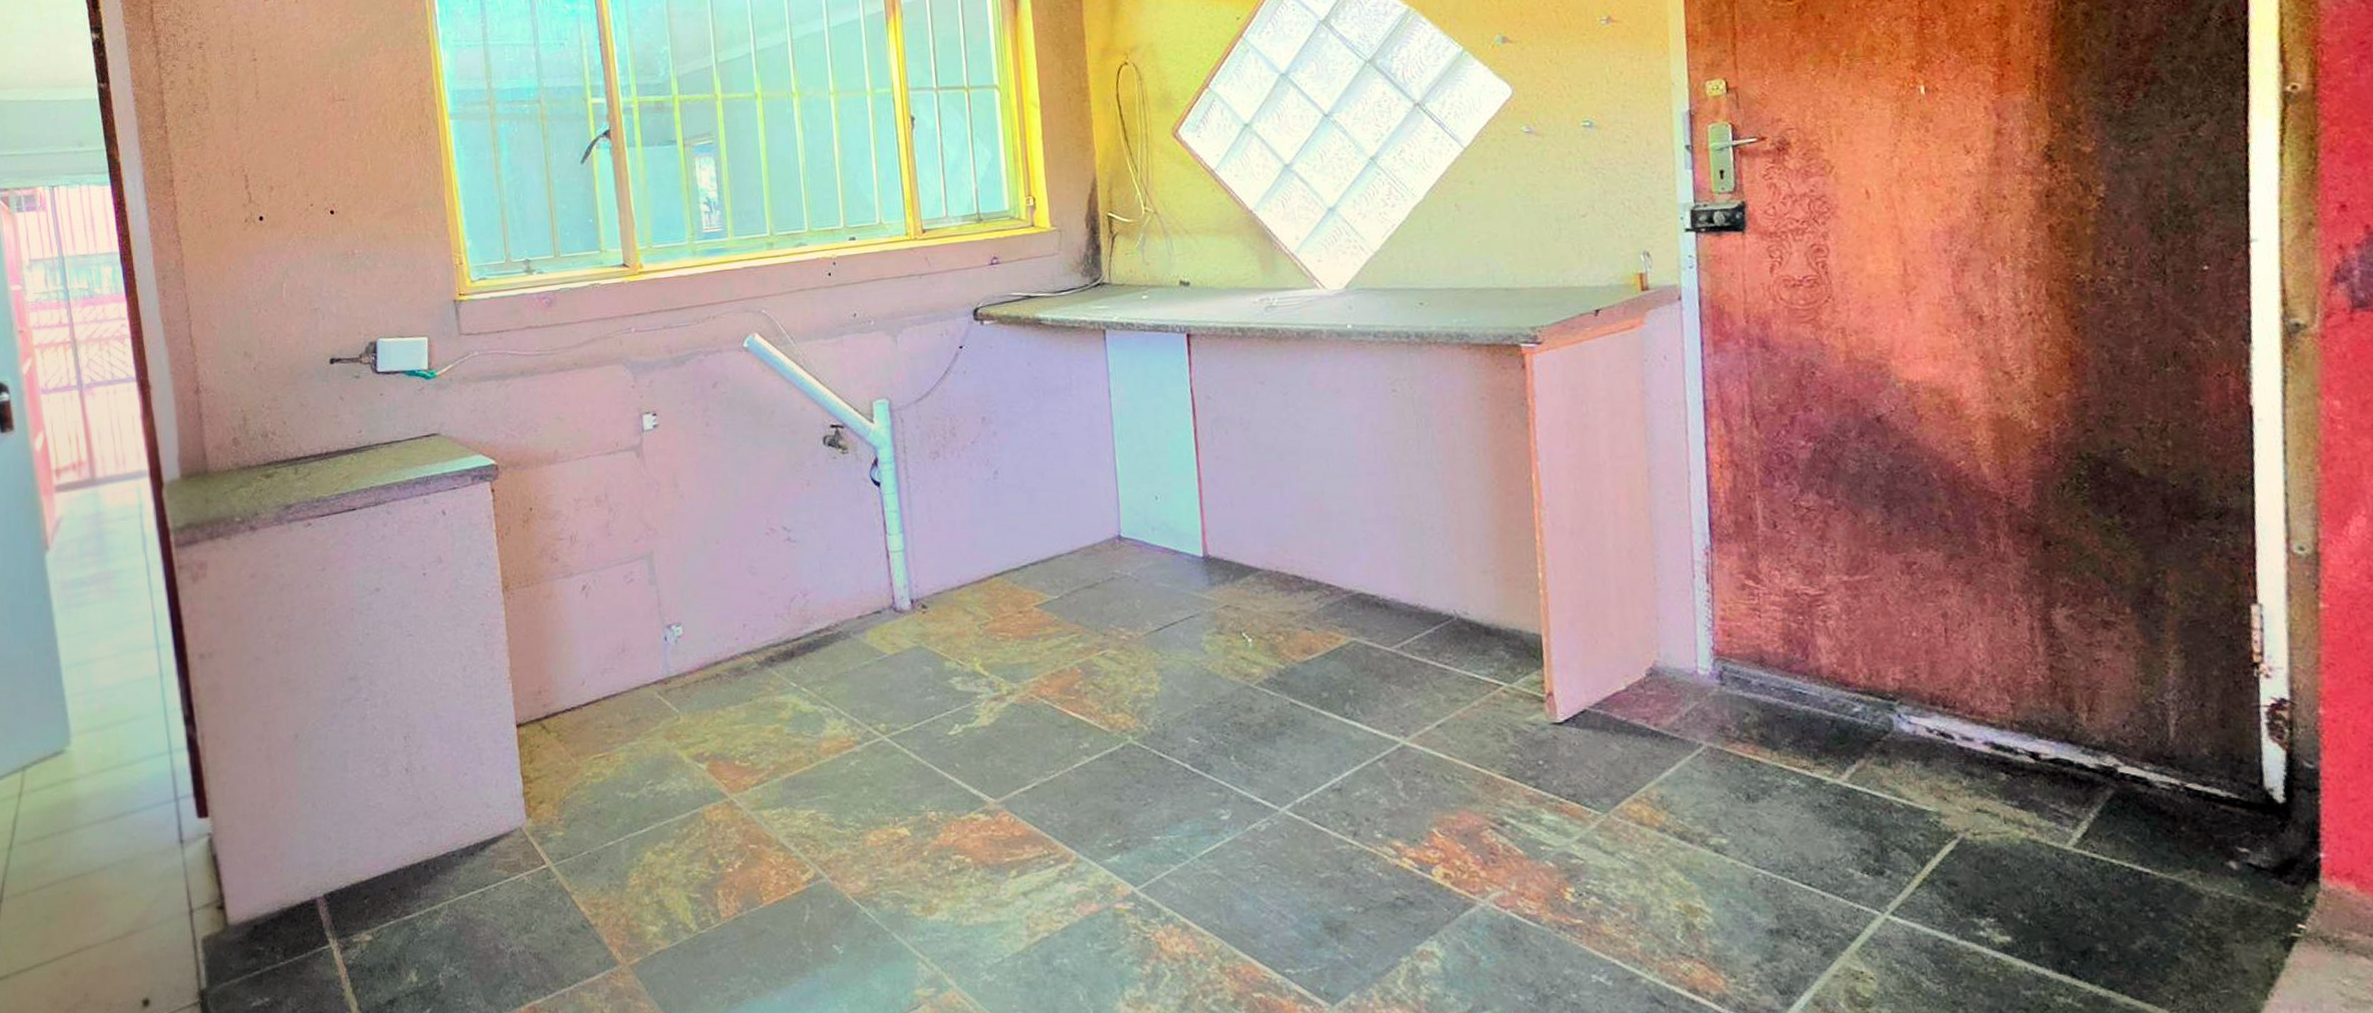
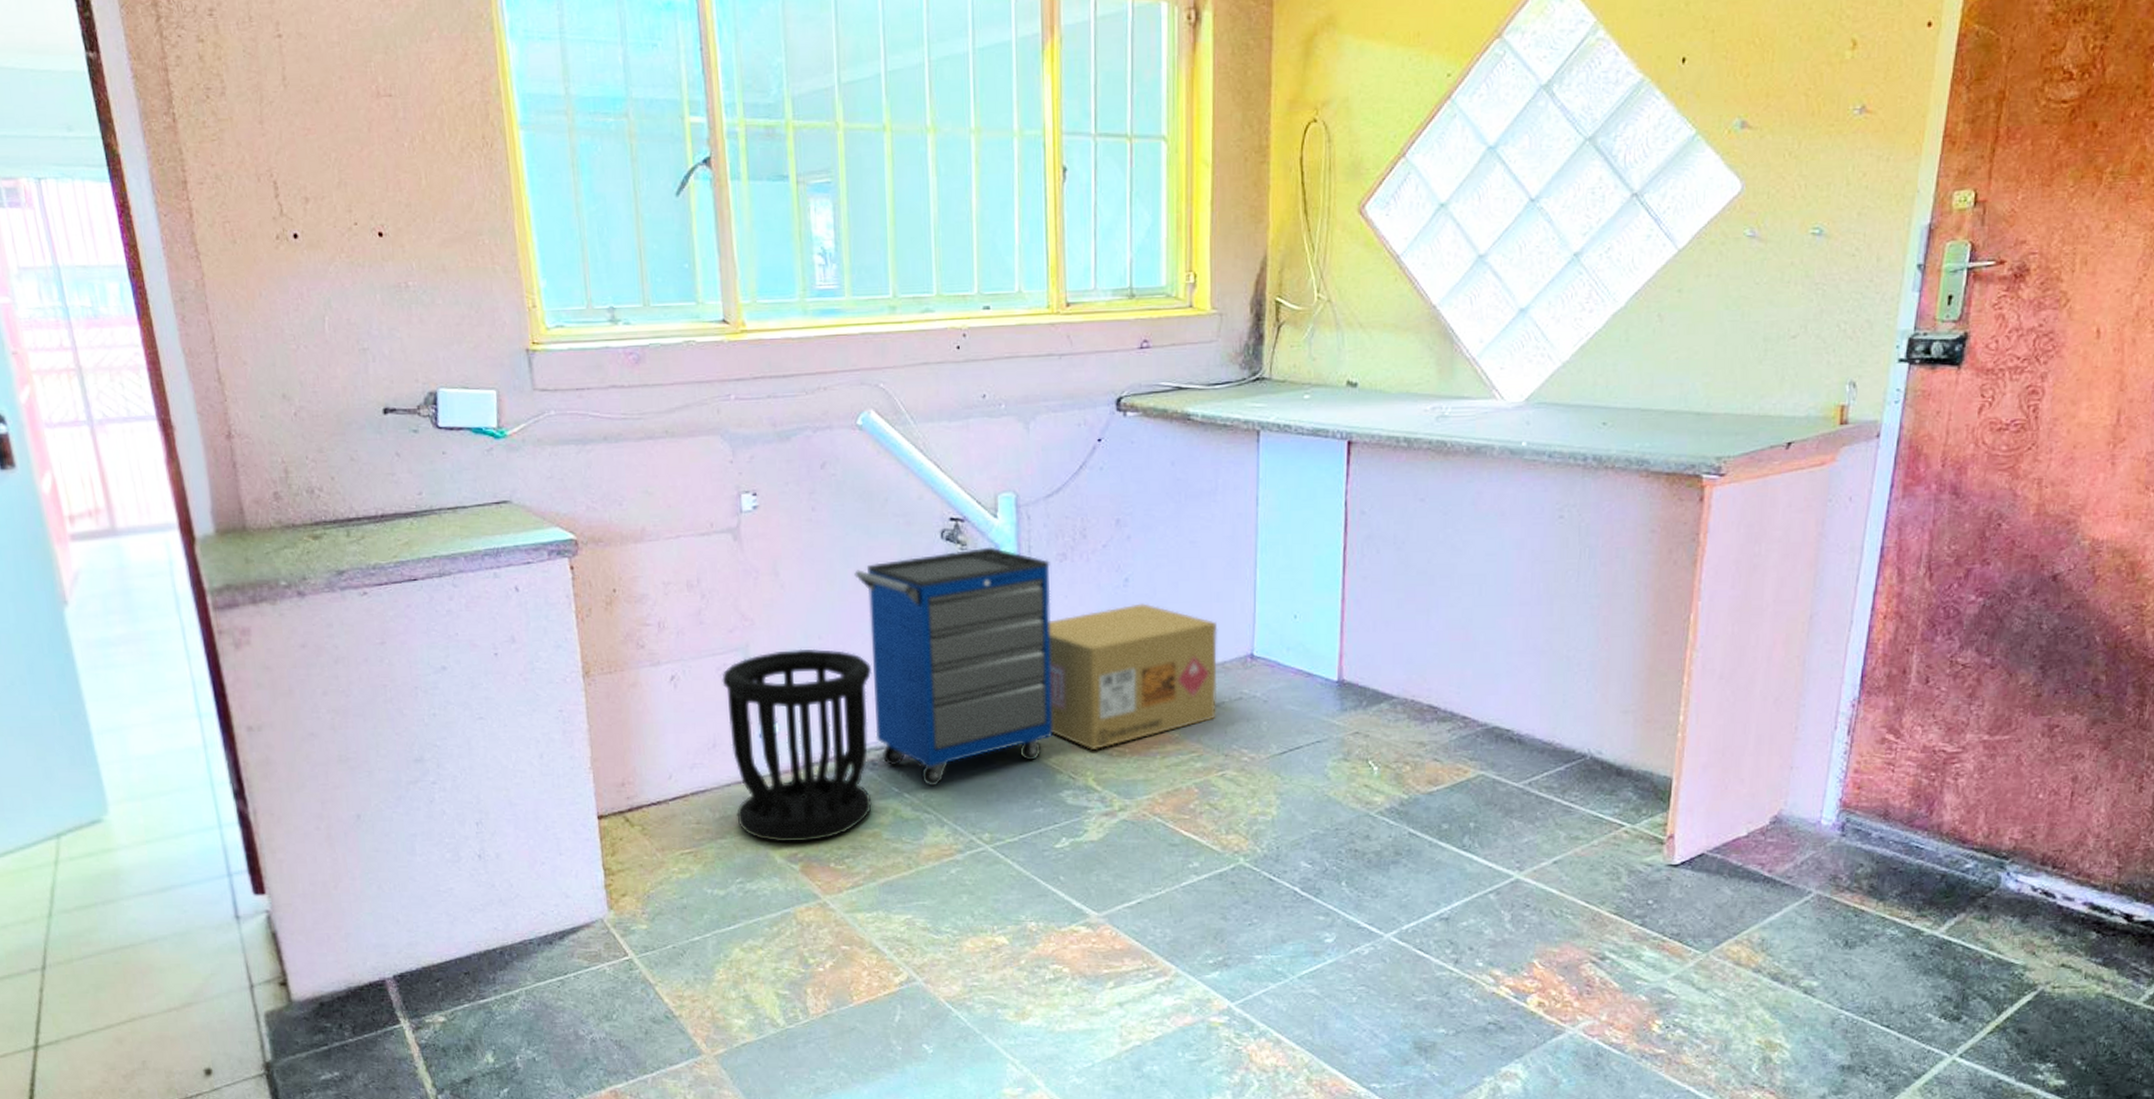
wastebasket: none [629,552,772,743] -> present [722,648,873,843]
cabinet: none [746,449,938,680] -> present [854,546,1052,787]
cardboard box: none [927,493,1092,637] -> present [1049,603,1218,751]

